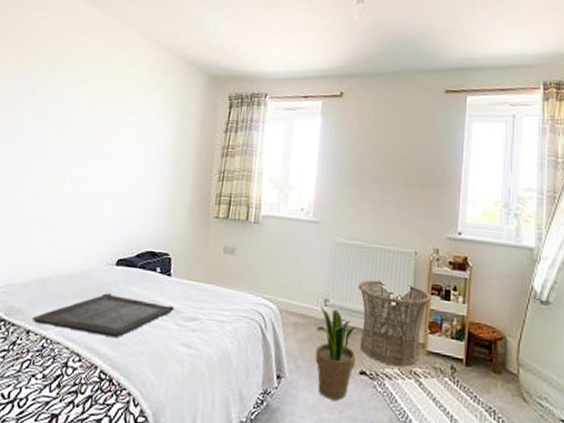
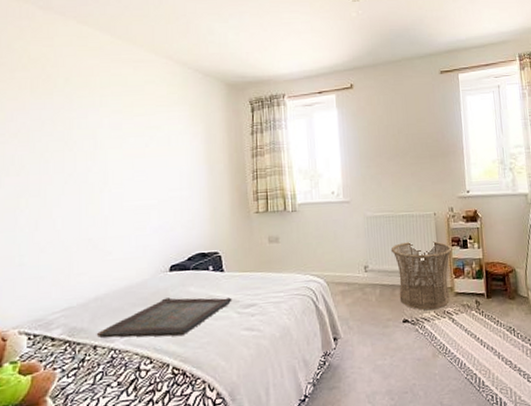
potted plant: present [315,306,356,401] -> none [361,273,398,349]

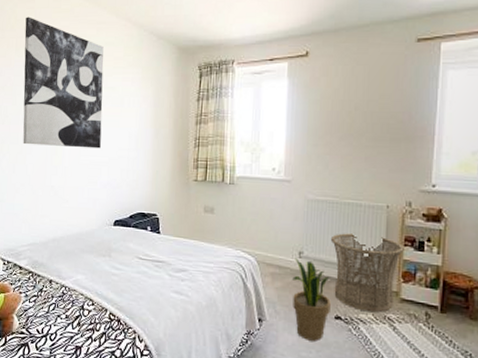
wall art: none [42,55,147,197] -> present [23,16,104,149]
serving tray: present [96,297,232,338] -> none [52,249,166,286]
potted plant: none [361,273,398,349] -> present [292,258,331,341]

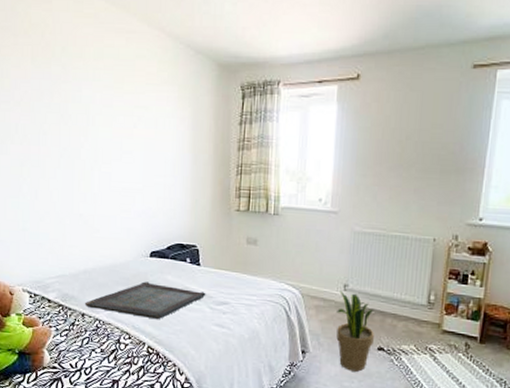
wall art: present [23,16,104,149] -> none [41,20,135,174]
serving tray: none [52,249,166,286] -> present [84,281,206,319]
basket: present [330,233,404,313] -> none [376,266,448,344]

